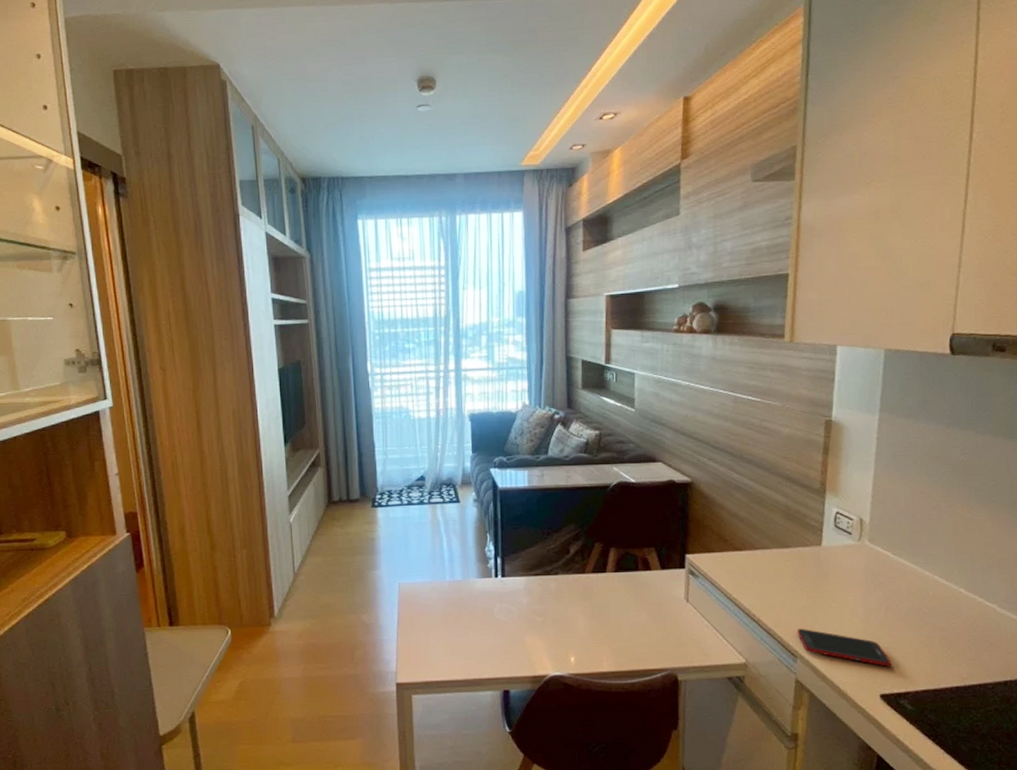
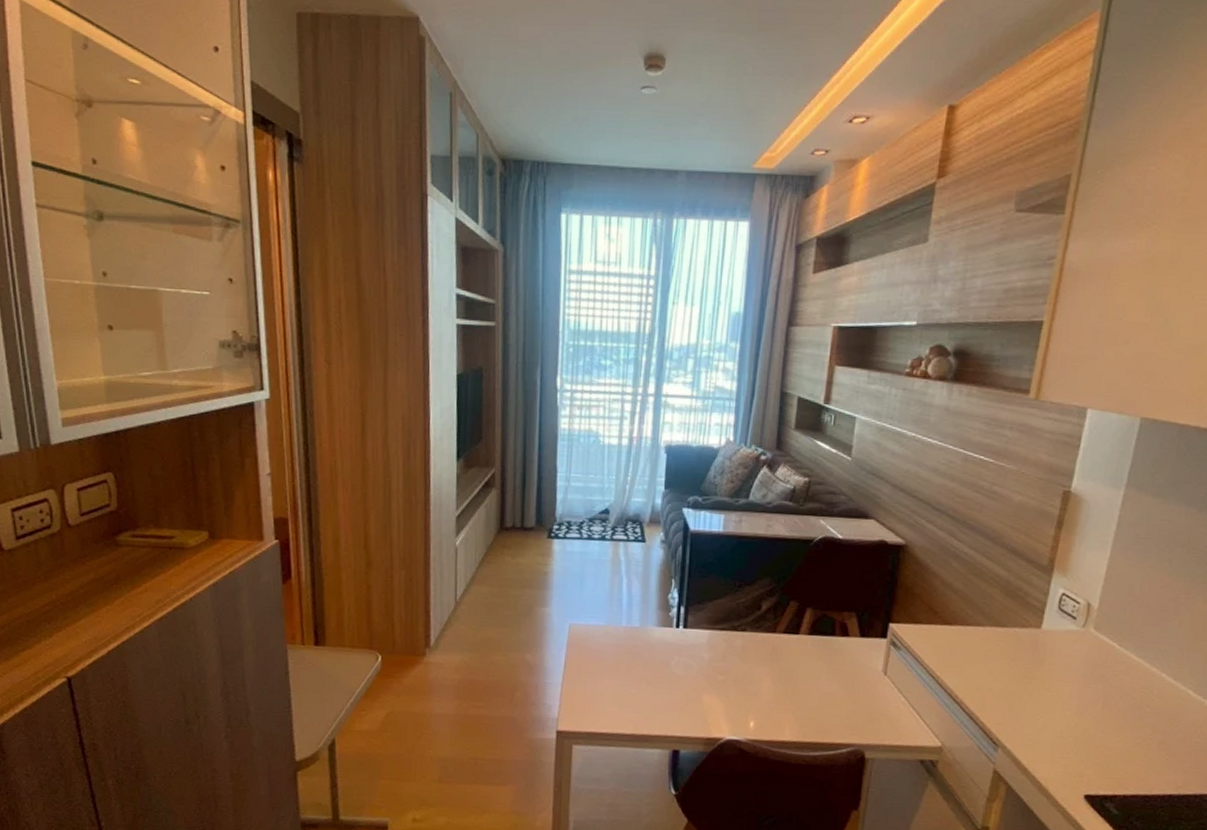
cell phone: present [797,628,892,667] -> none [1001,715,1102,767]

